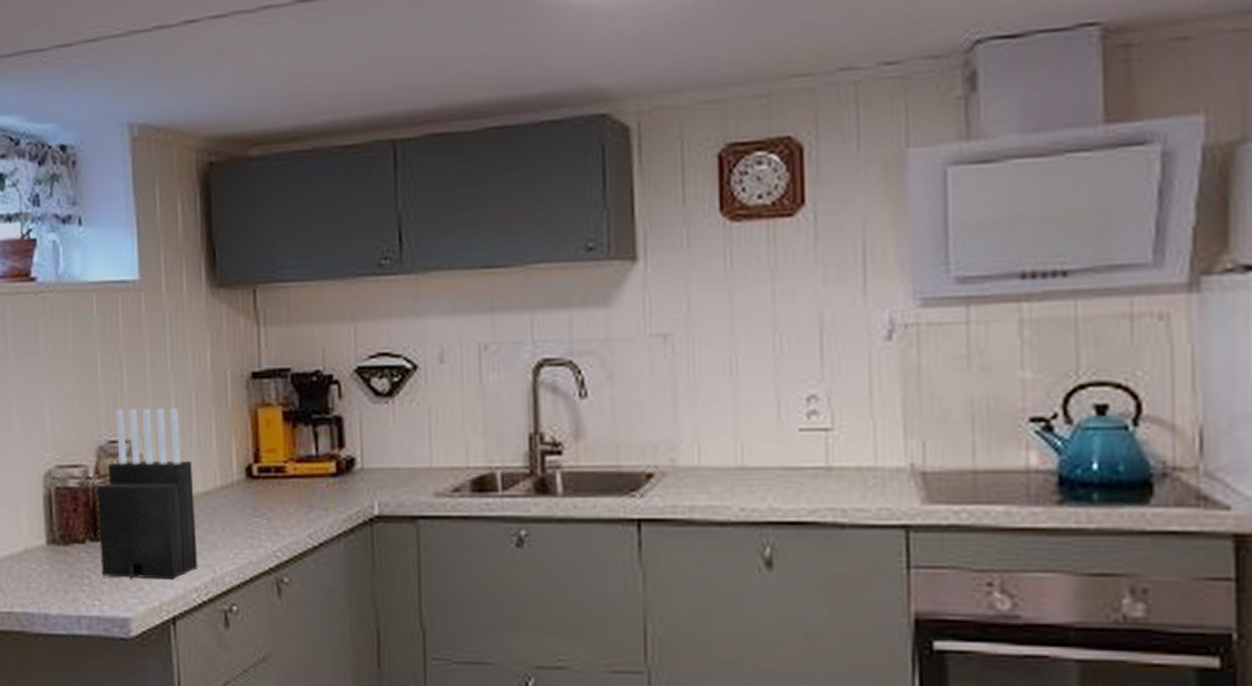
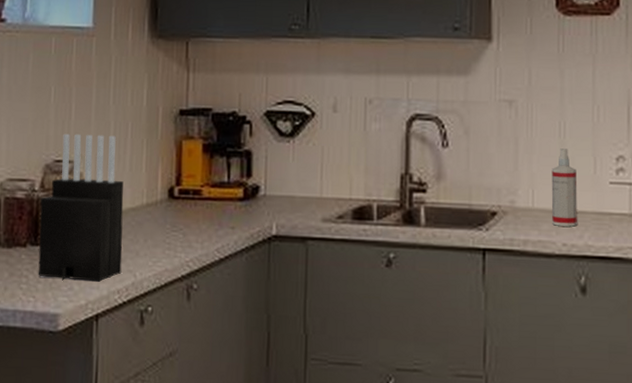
spray bottle: none [722,390,758,487] -> present [551,148,577,227]

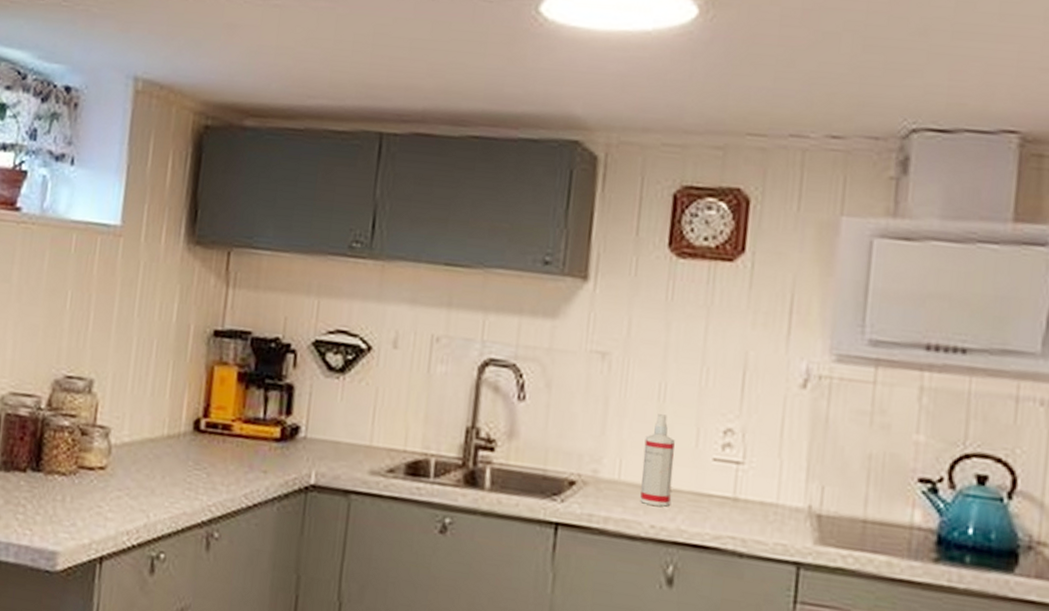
knife block: present [38,133,124,282] -> none [37,346,143,520]

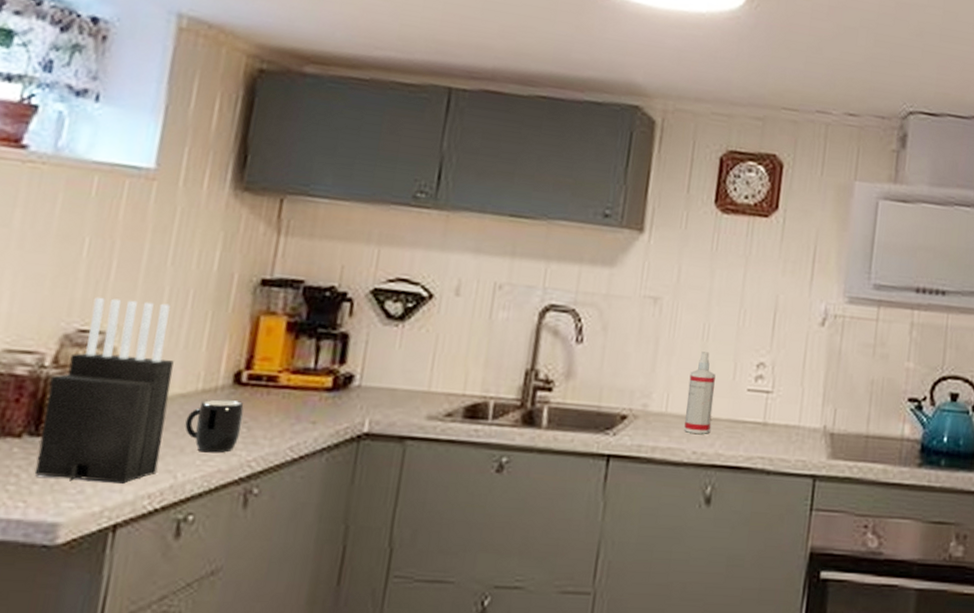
knife block: none [37,346,143,520] -> present [34,297,174,484]
mug: none [154,444,203,497] -> present [185,399,244,453]

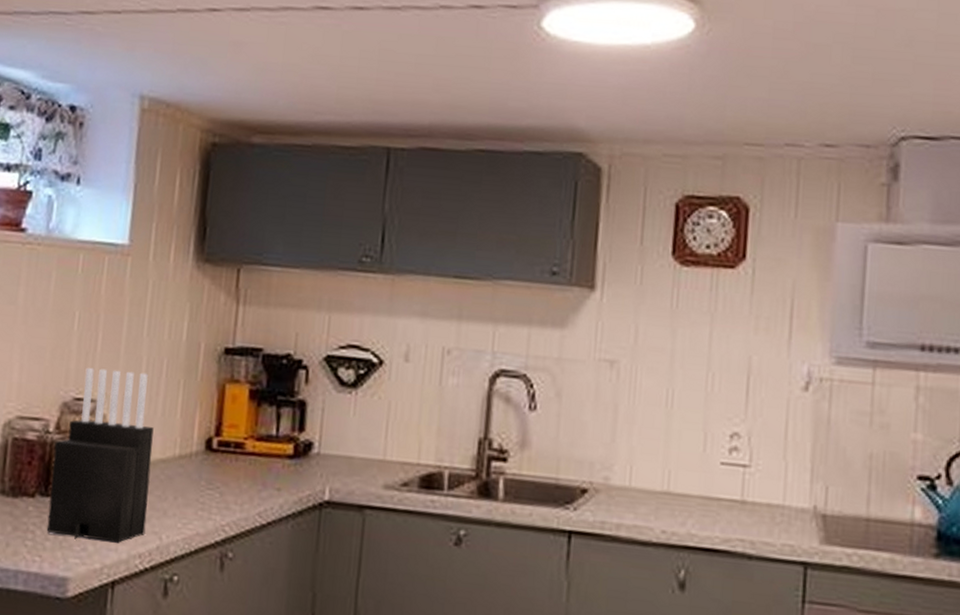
mug: present [185,399,244,453] -> none [166,464,216,517]
spray bottle: present [684,351,716,434] -> none [651,420,683,512]

